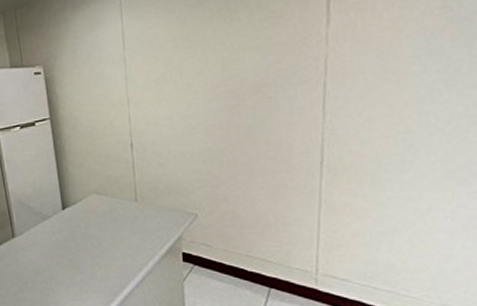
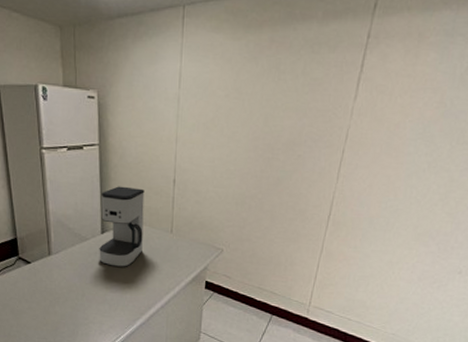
coffee maker: none [58,157,107,245] -> present [99,186,145,268]

